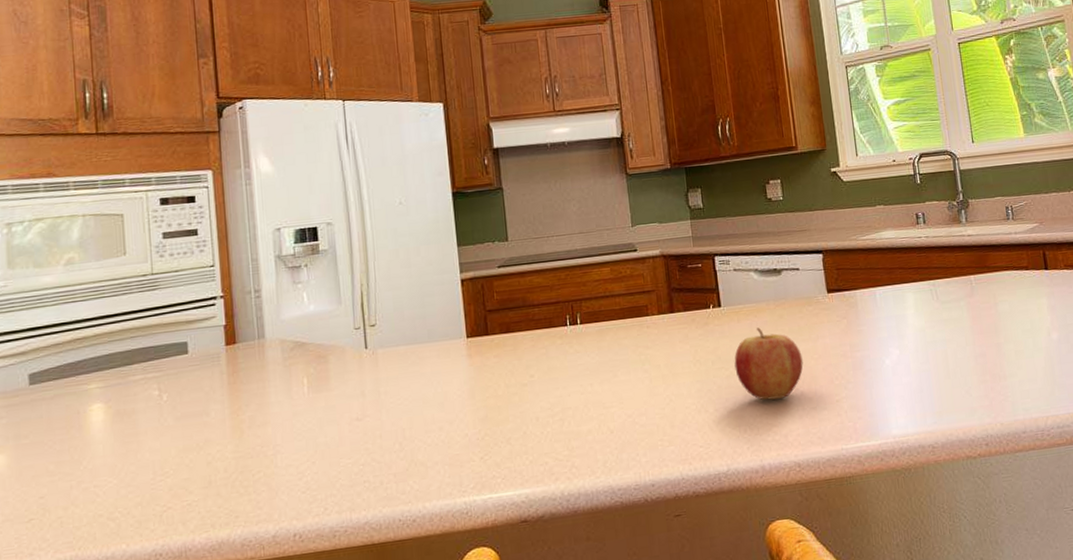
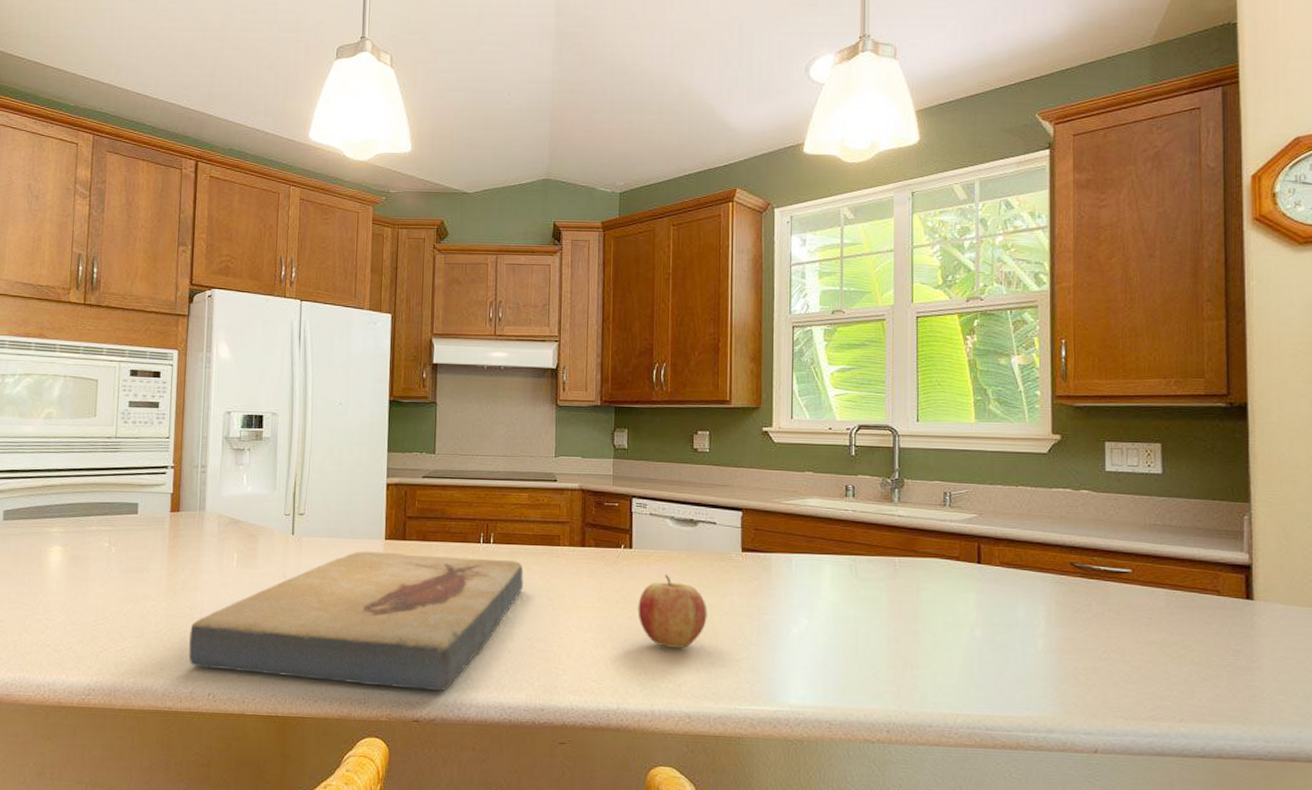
fish fossil: none [264,338,617,508] -> present [189,551,524,692]

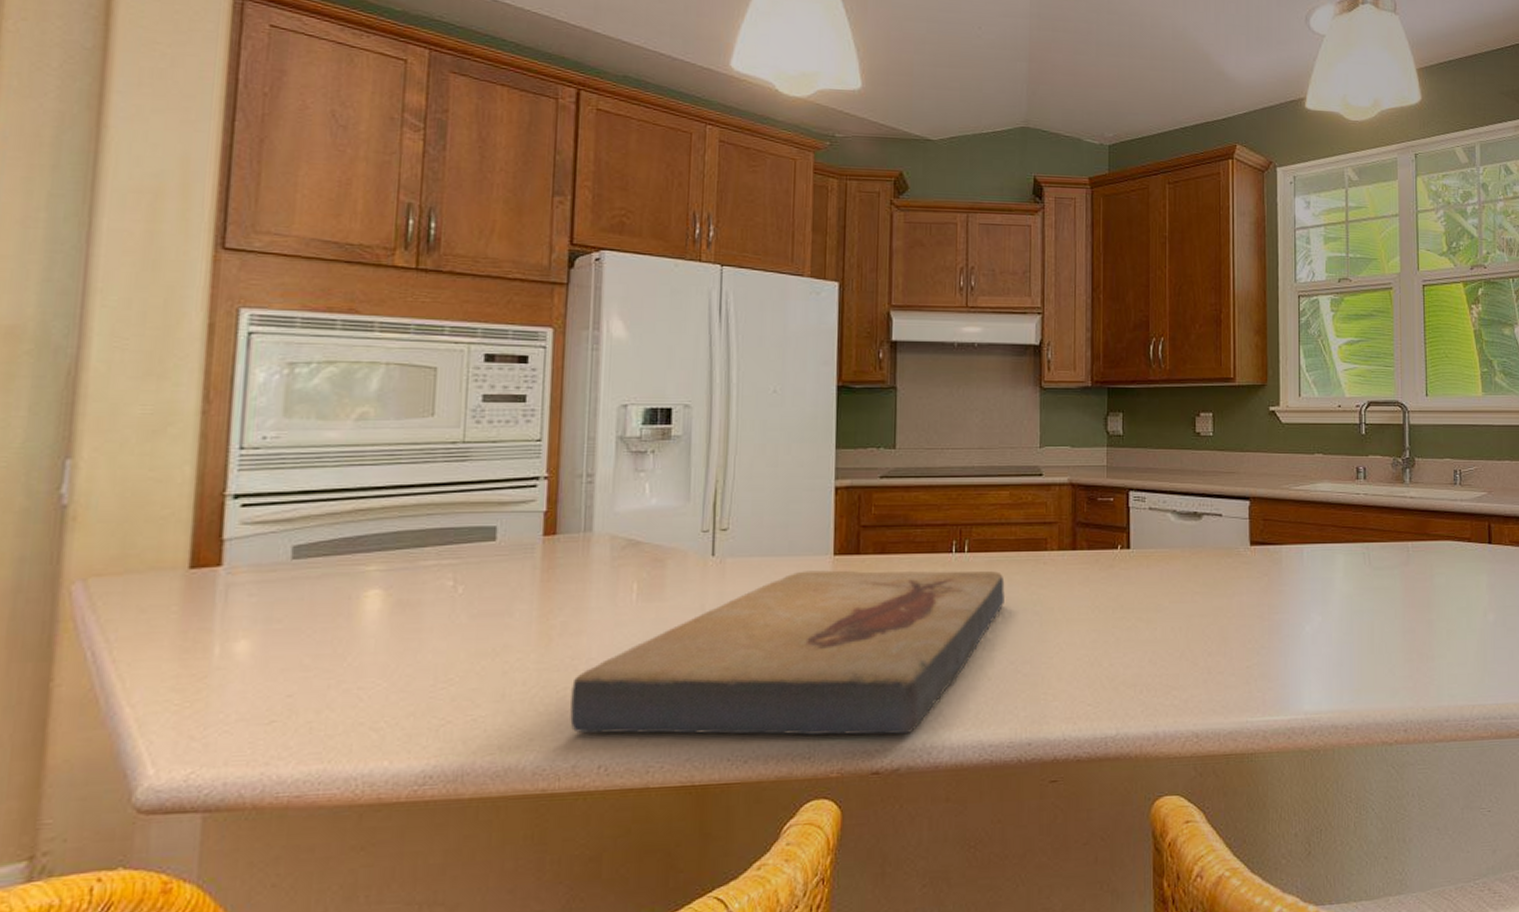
fruit: present [638,575,707,649] -> none [1137,576,1214,660]

